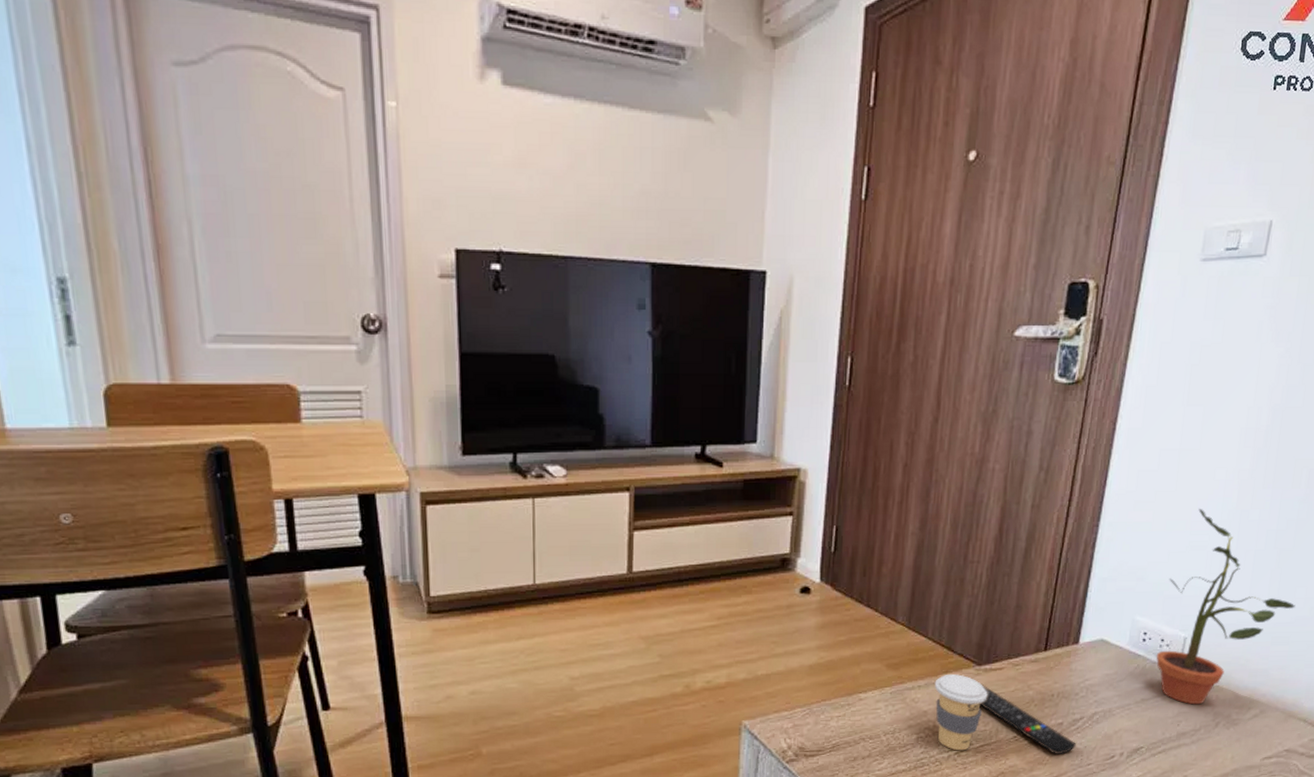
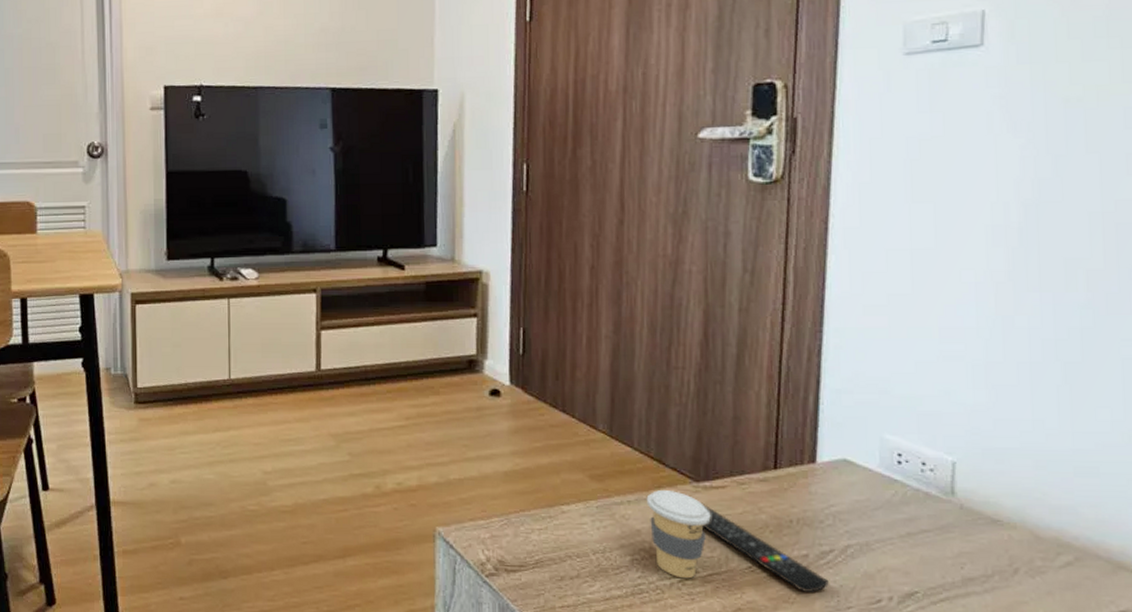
potted plant: present [1156,509,1296,705] -> none [918,314,1100,545]

